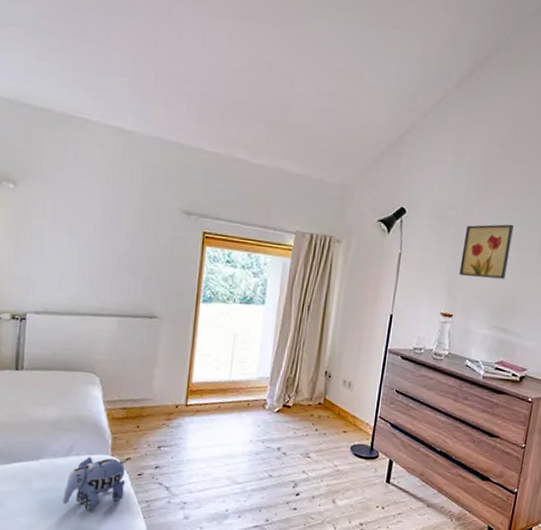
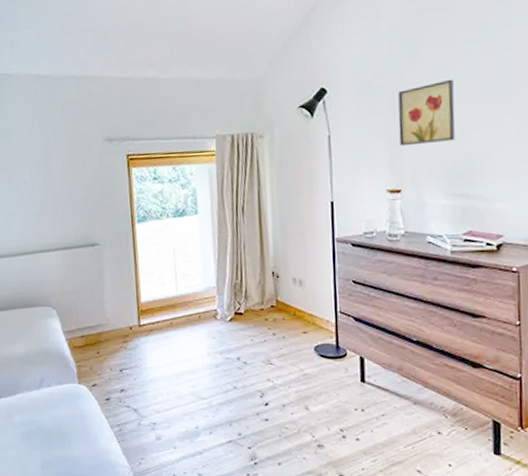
plush toy: present [62,457,128,511] -> none [41,386,96,439]

